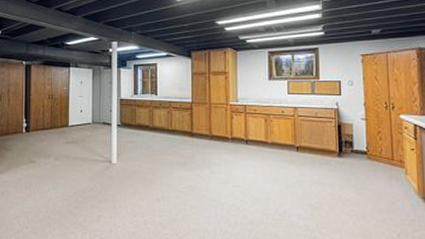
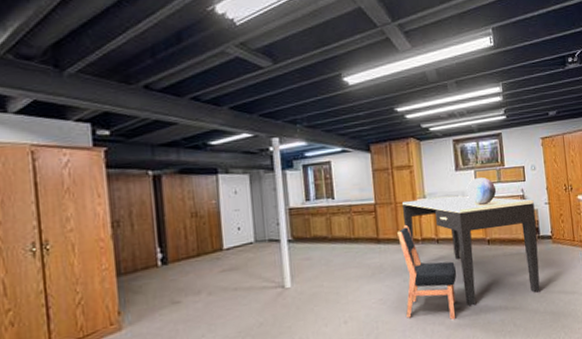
dining chair: none [209,123,262,216] -> present [397,224,456,320]
dining table: none [216,102,351,207] -> present [402,195,541,307]
decorative globe: none [279,87,309,114] -> present [466,177,497,206]

